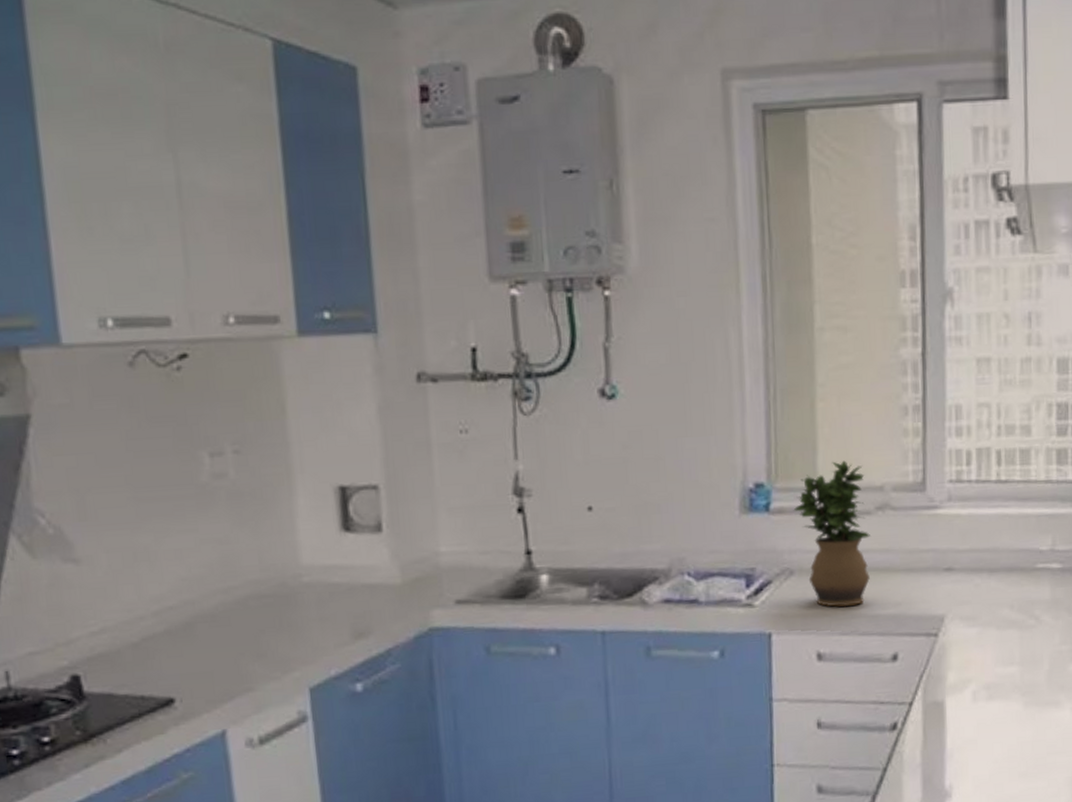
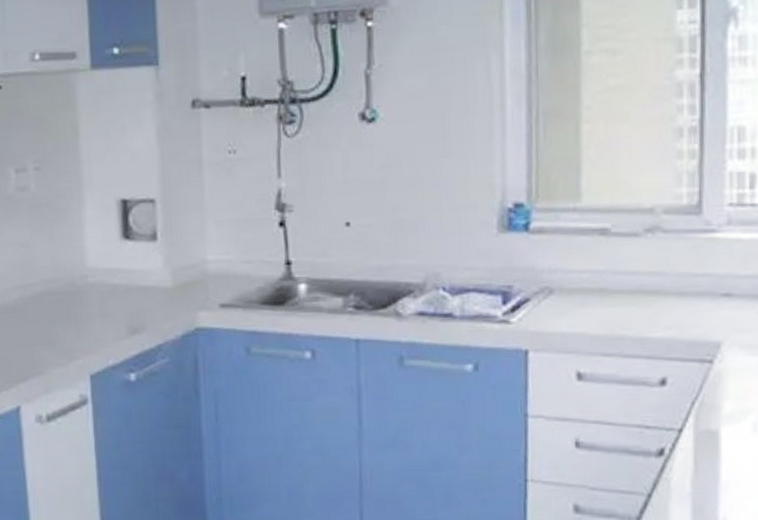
potted plant: present [793,460,870,607] -> none [554,182,638,327]

